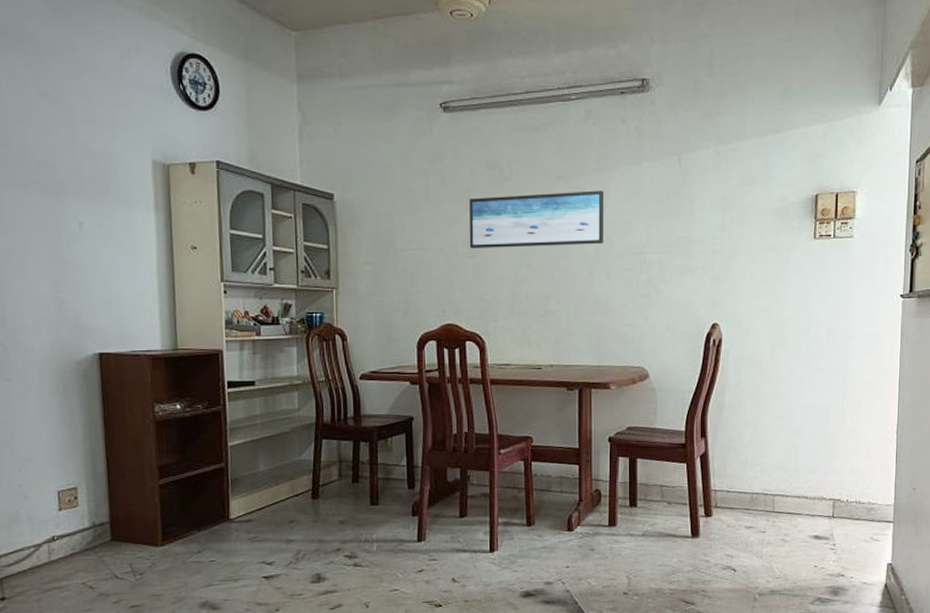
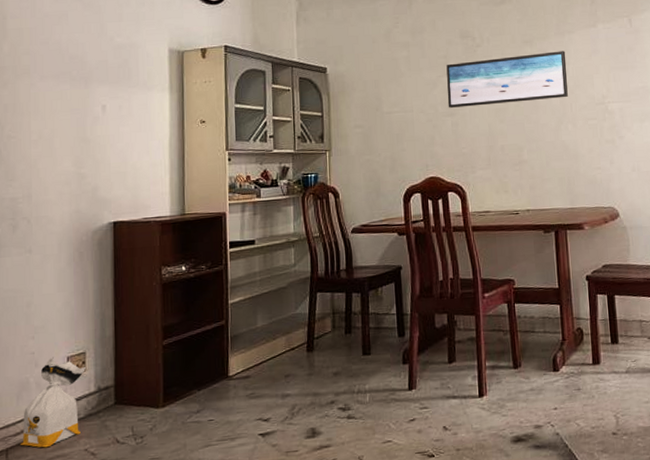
bag: none [15,490,79,579] -> present [21,356,87,448]

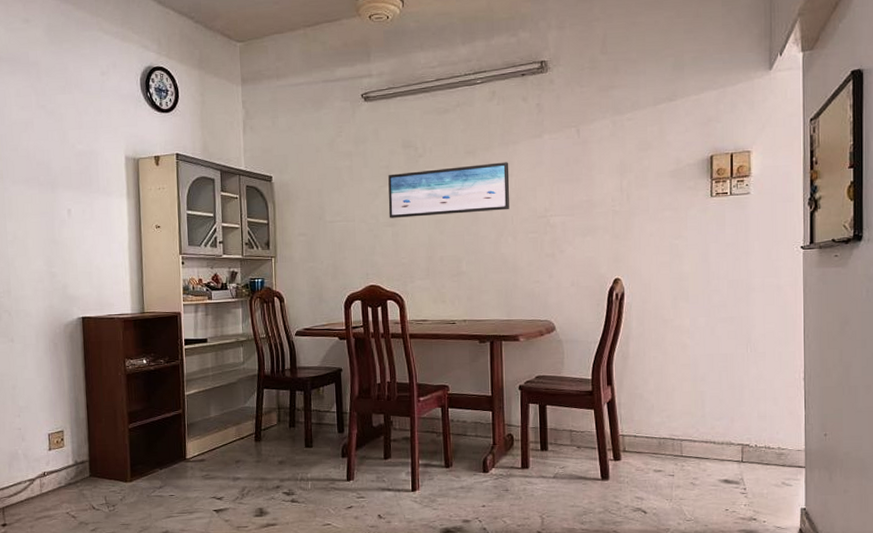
bag: present [21,356,87,448] -> none [14,433,65,509]

